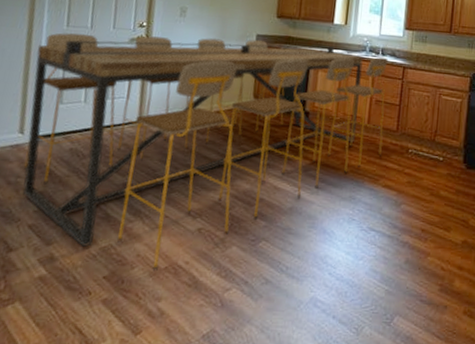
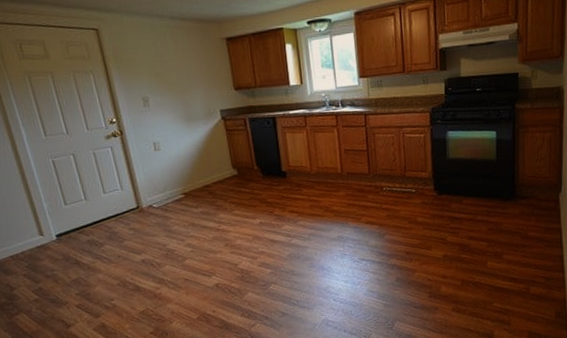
dining table: present [22,33,388,272] -> none [26,108,359,322]

